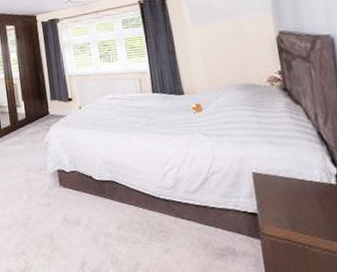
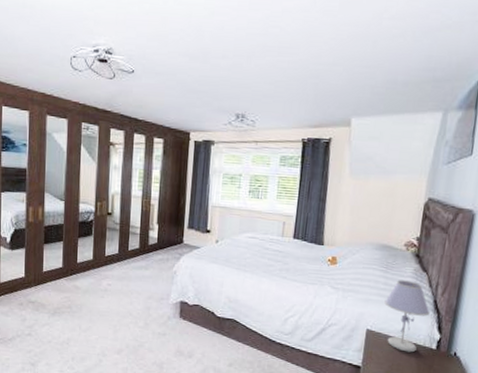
table lamp: none [263,116,317,192] -> present [384,280,430,353]

